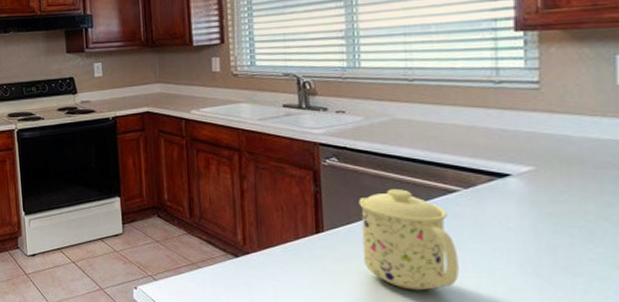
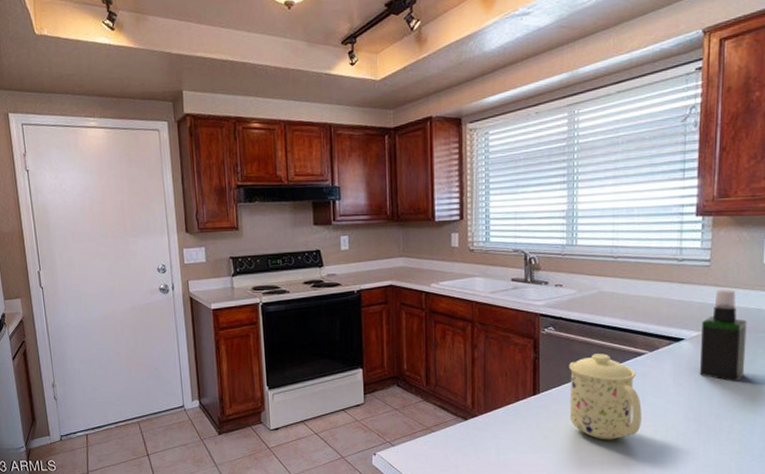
spray bottle: none [534,115,602,229] -> present [700,289,747,382]

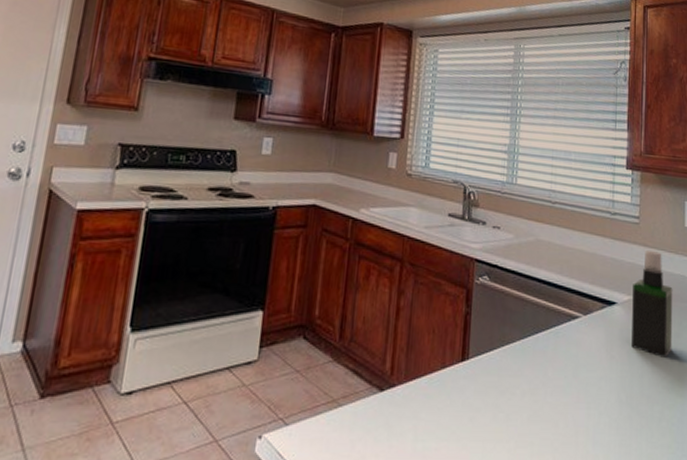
mug: present [569,354,642,440] -> none [499,313,575,426]

